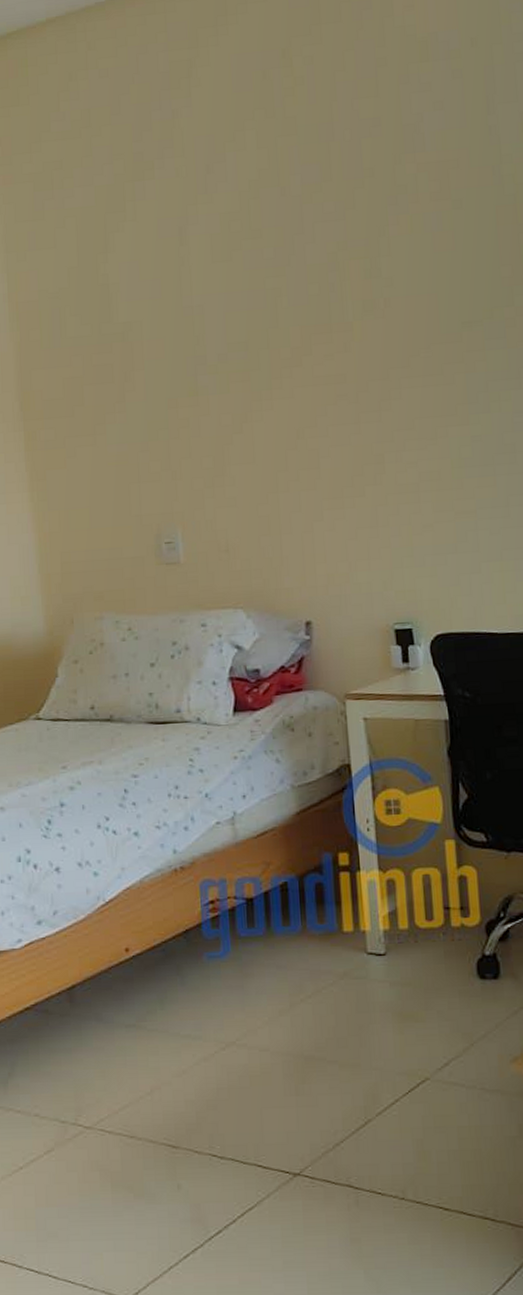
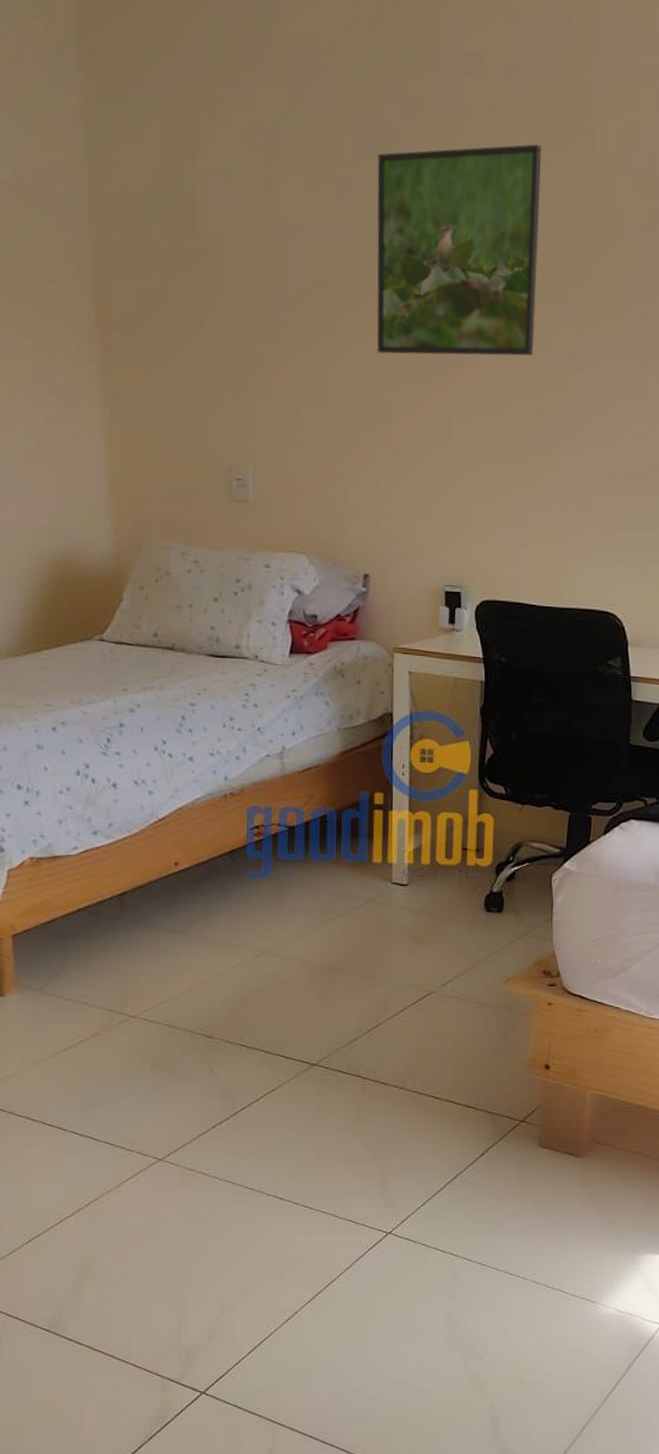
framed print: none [284,186,463,403] -> present [377,144,541,356]

